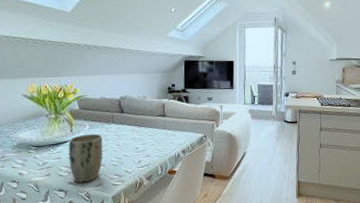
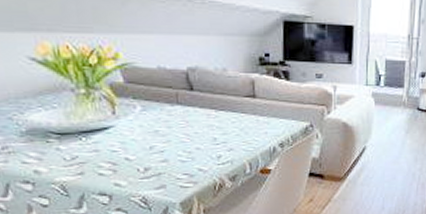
plant pot: present [68,133,103,183] -> none [110,118,165,185]

